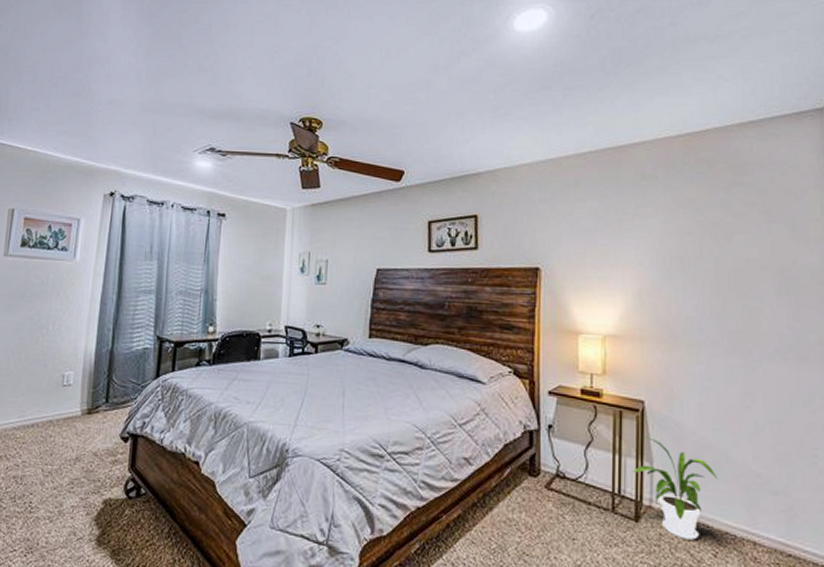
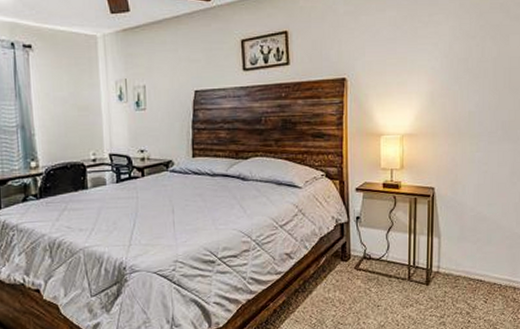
house plant: present [631,435,717,540] -> none [424,216,489,293]

